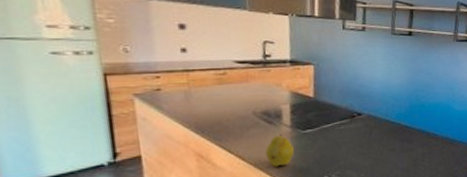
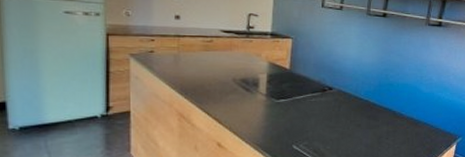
fruit: present [265,134,294,167] -> none [240,102,267,133]

